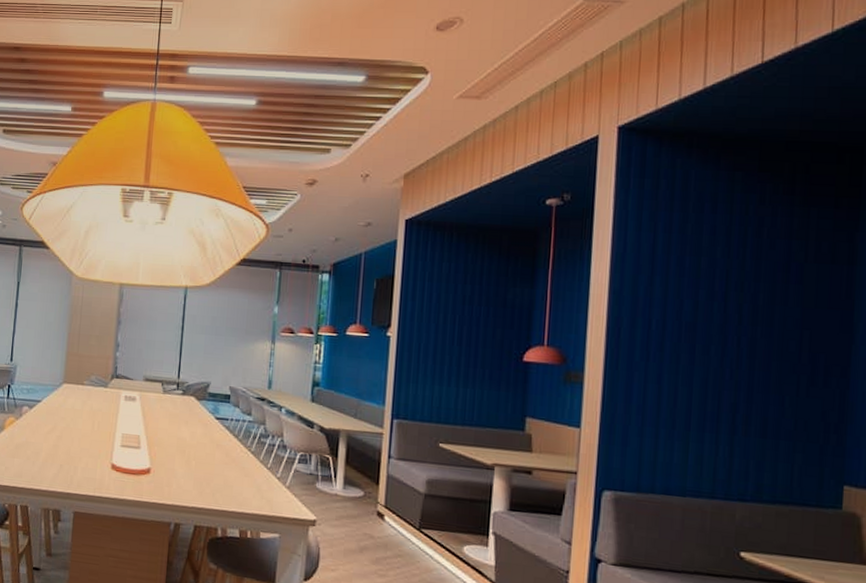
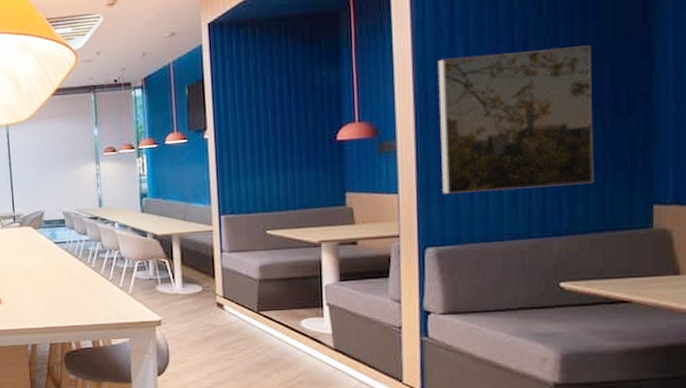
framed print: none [625,296,791,452] -> present [437,45,594,194]

